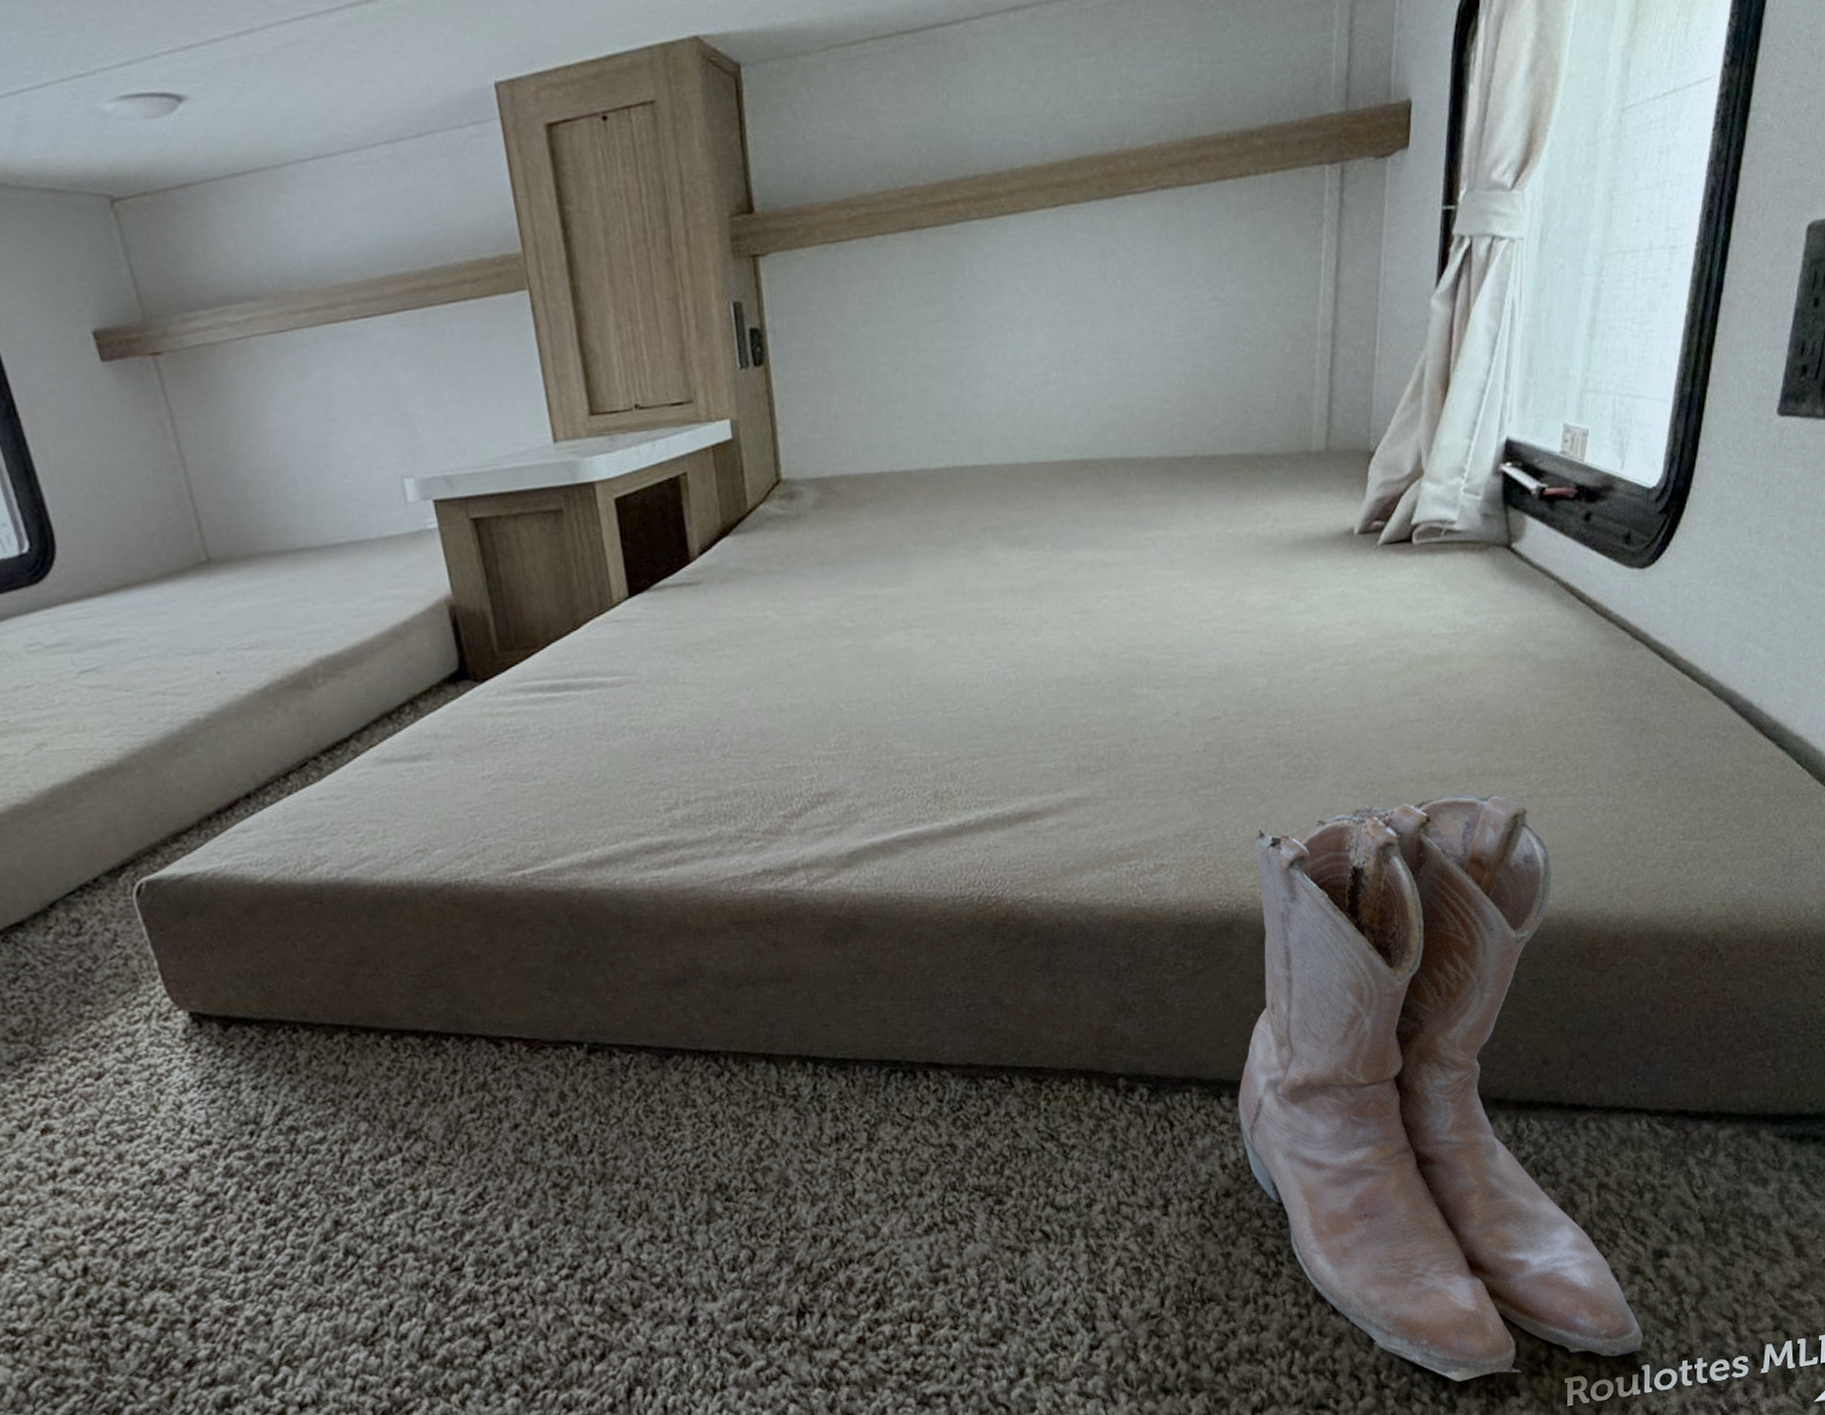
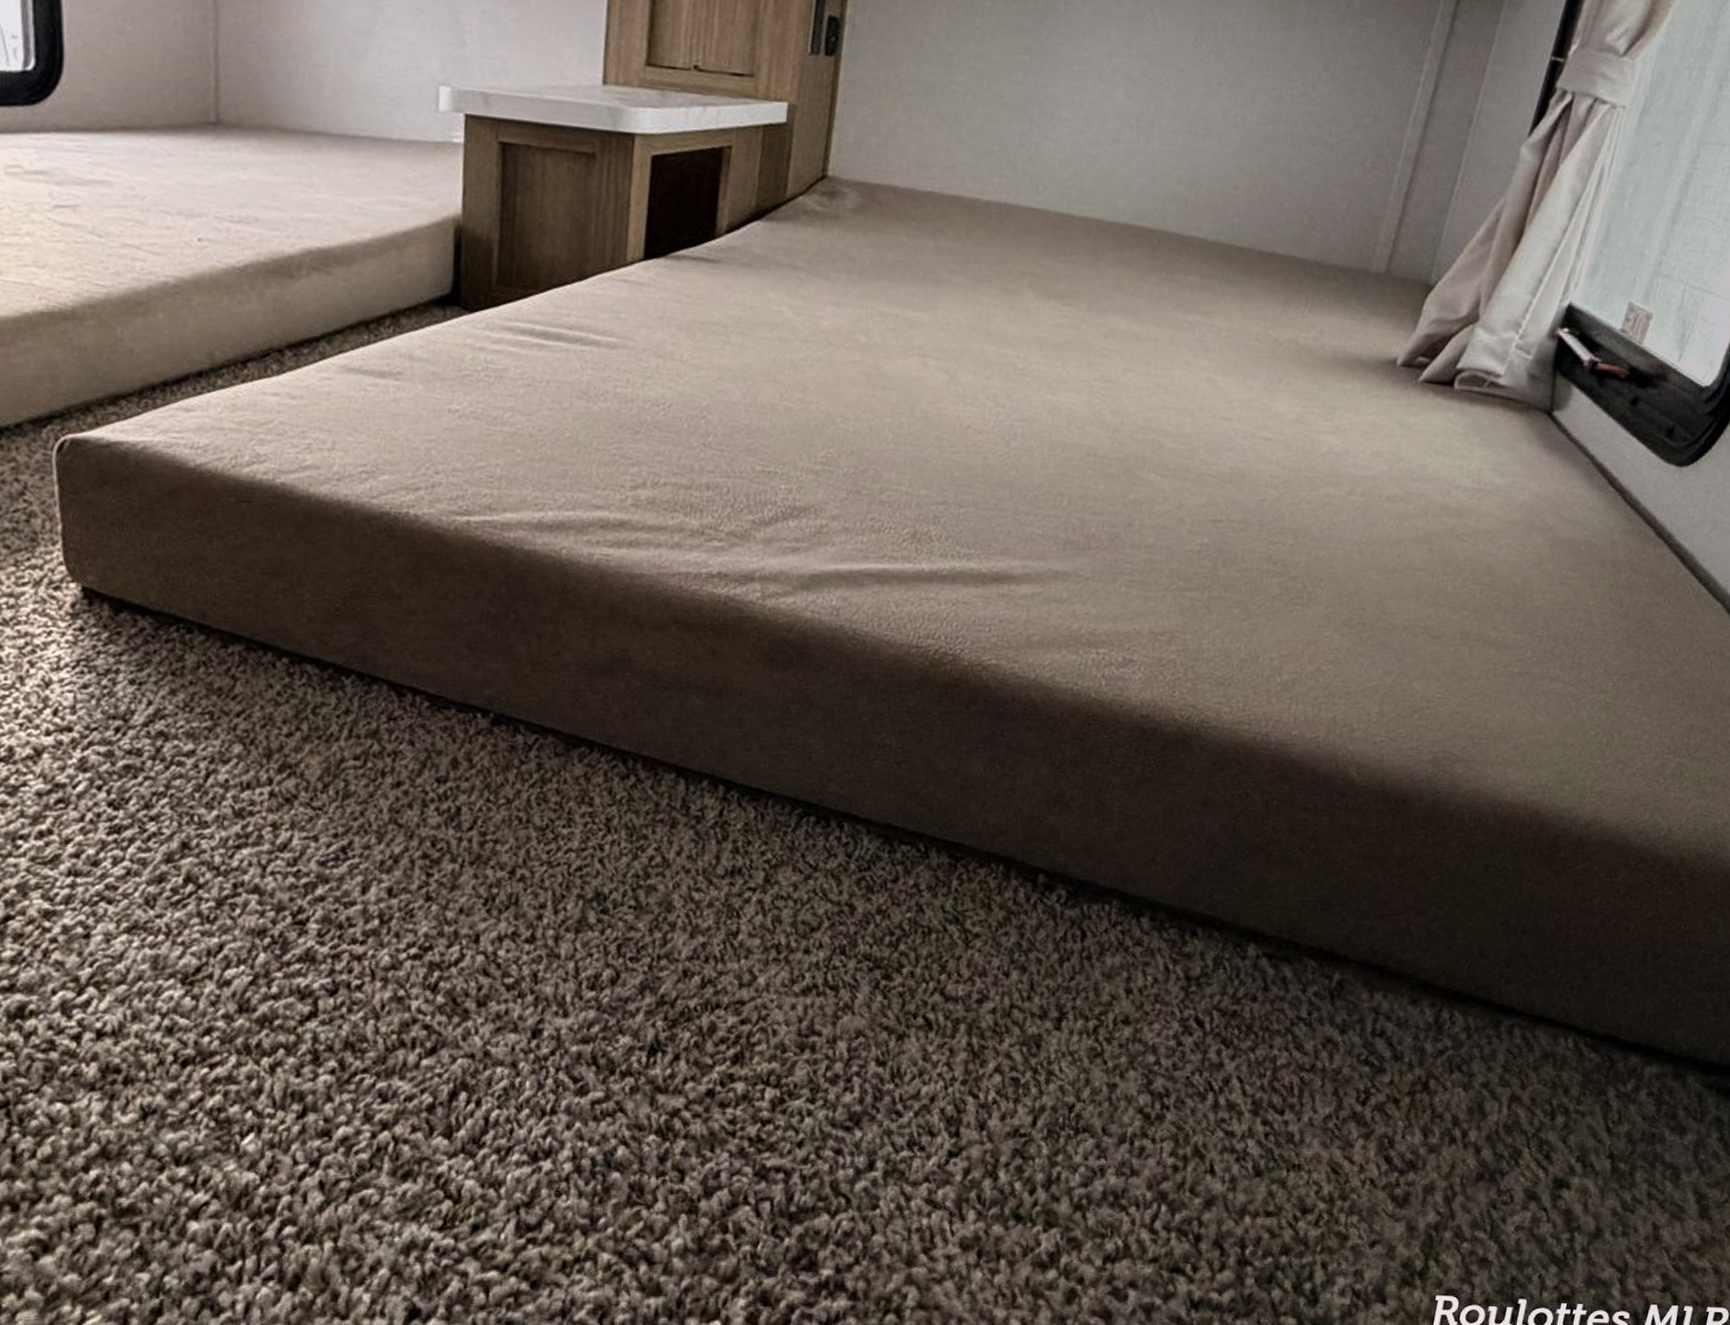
boots: present [1238,794,1643,1382] -> none [1154,645,1529,1283]

